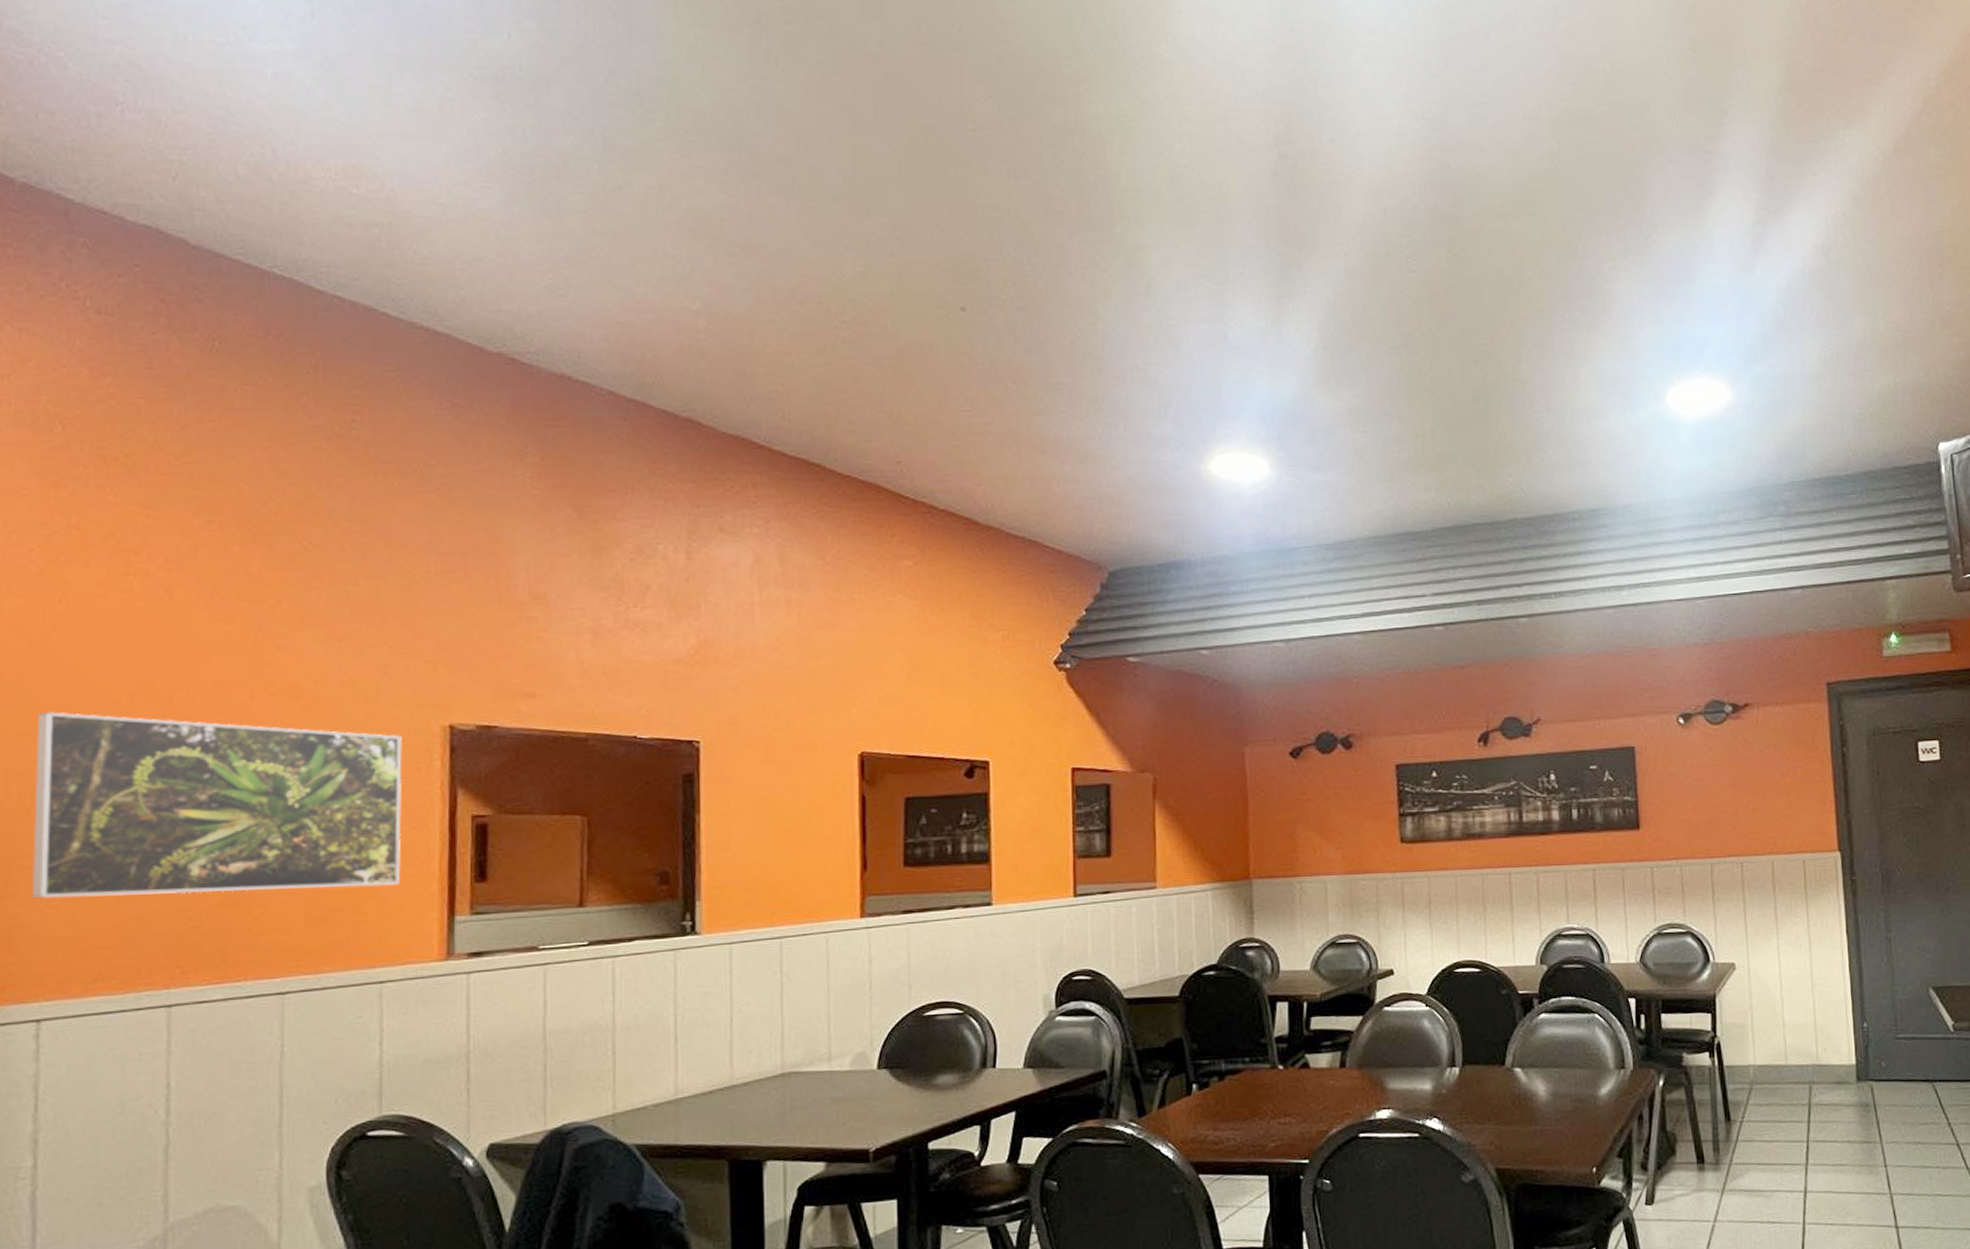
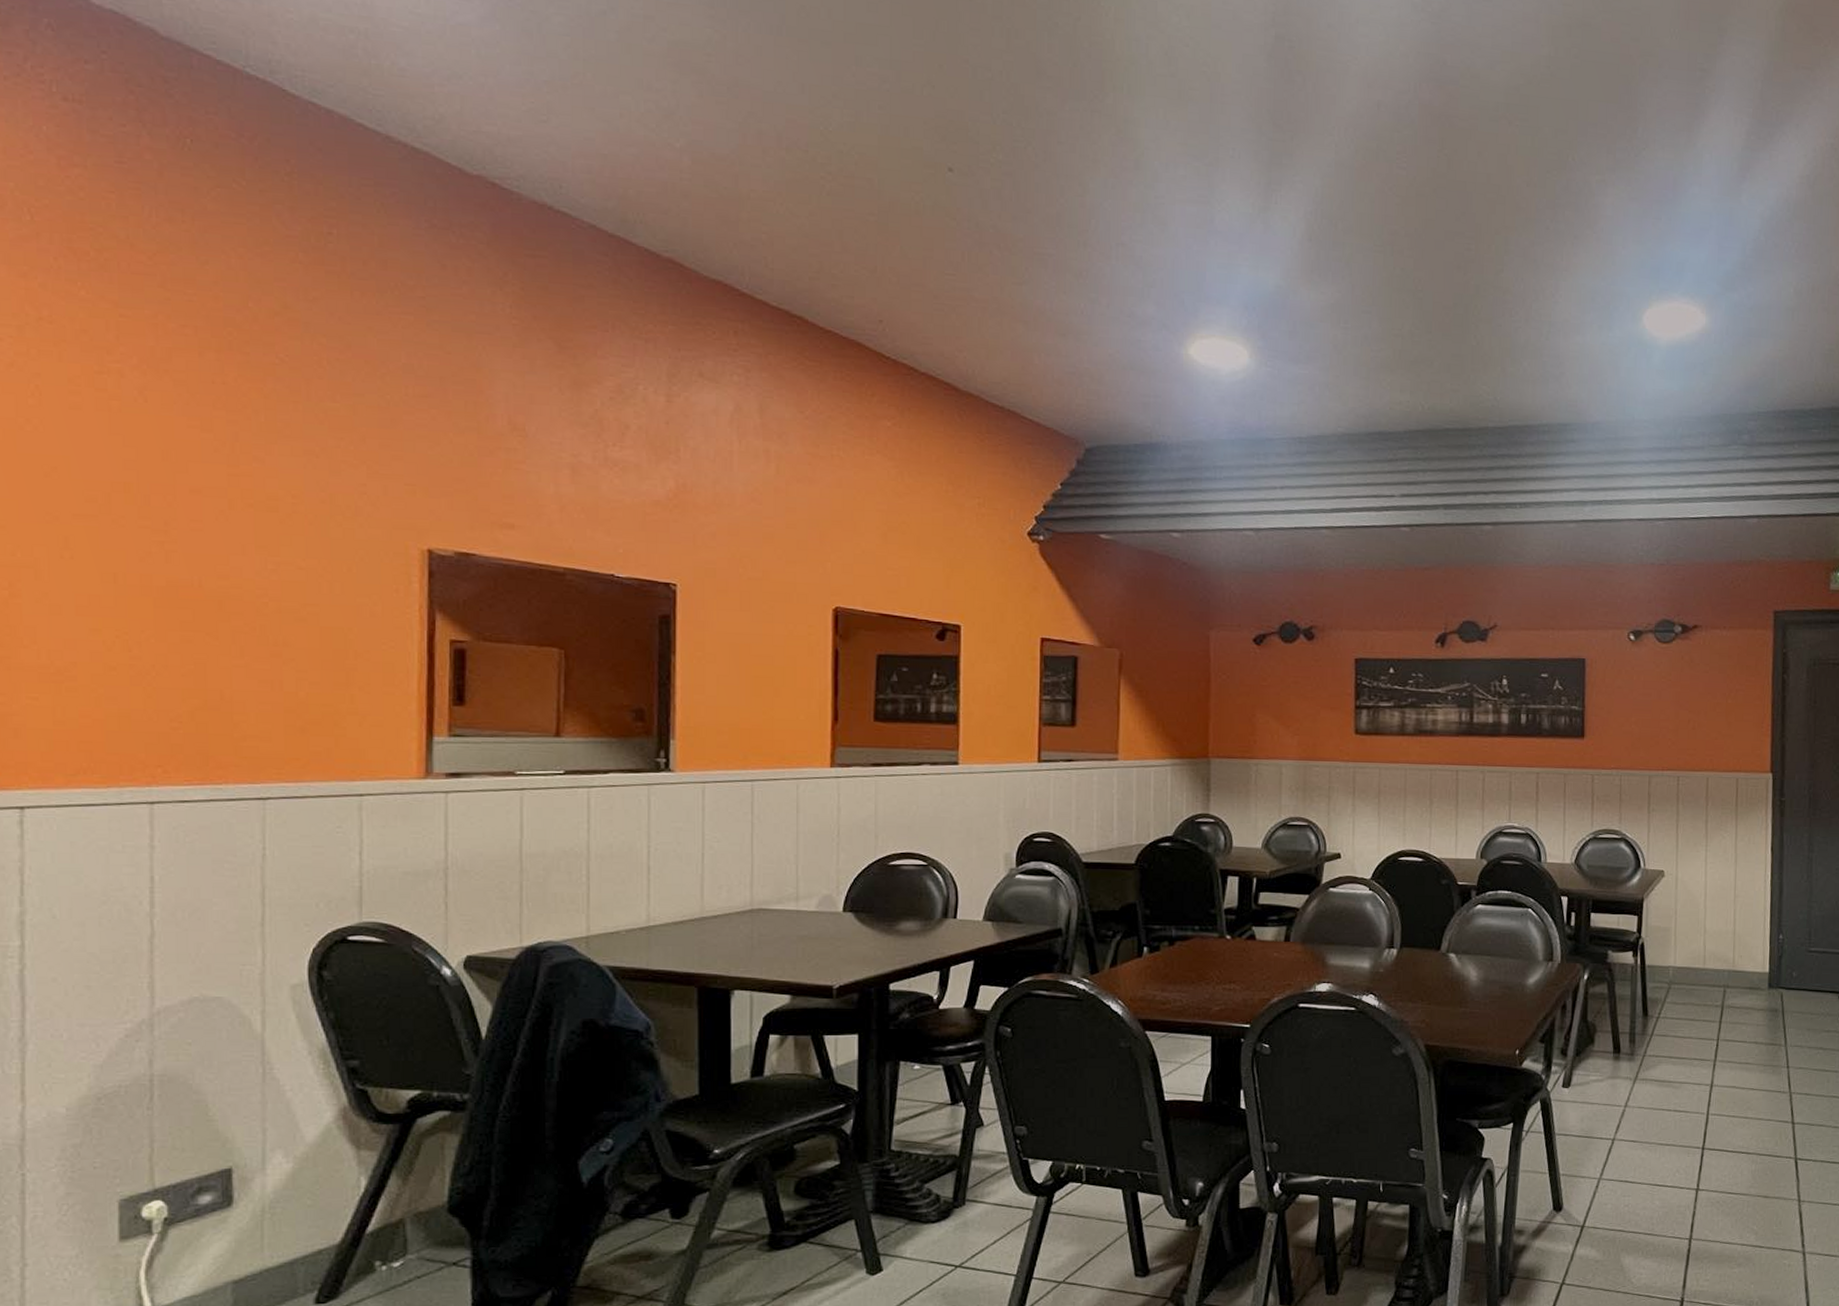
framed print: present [31,711,403,899] -> none [11,505,381,703]

